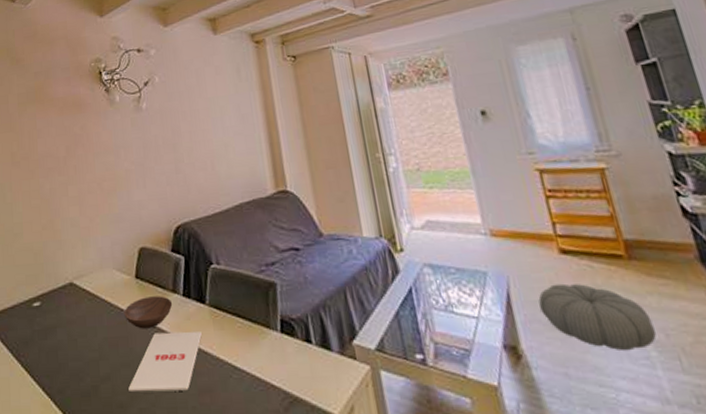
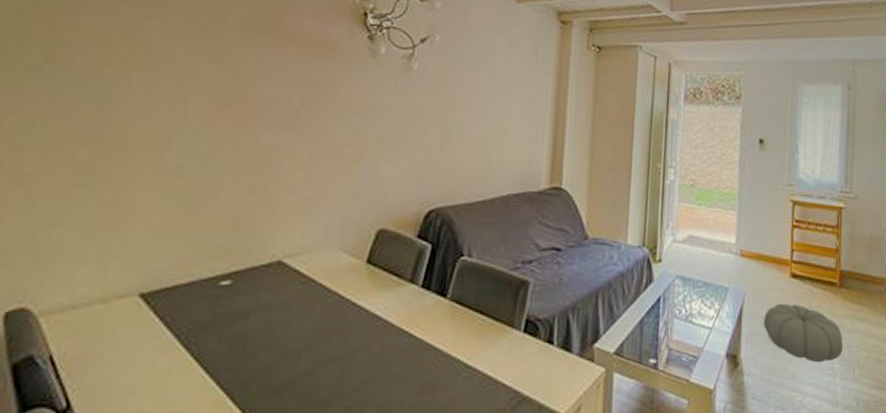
bowl: present [124,296,173,329] -> none [344,285,408,320]
magazine: present [128,331,203,393] -> none [334,325,437,389]

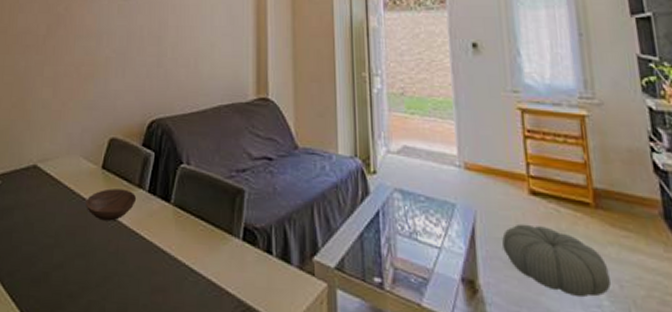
bowl: none [344,285,408,320] -> present [85,188,137,221]

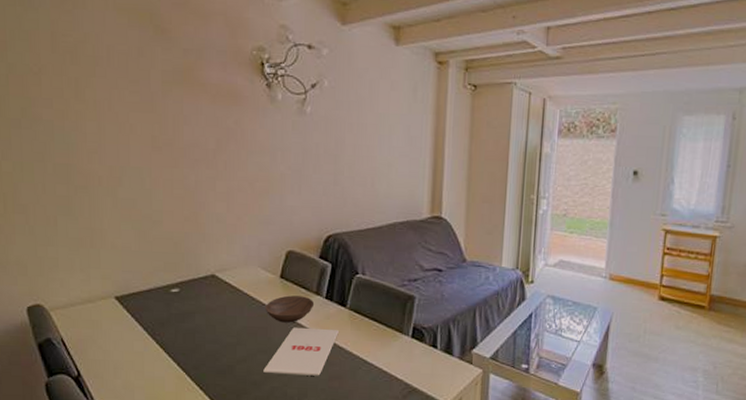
magazine: none [80,226,164,288] -> present [263,327,340,376]
pouf: present [502,224,611,298] -> none [630,322,709,376]

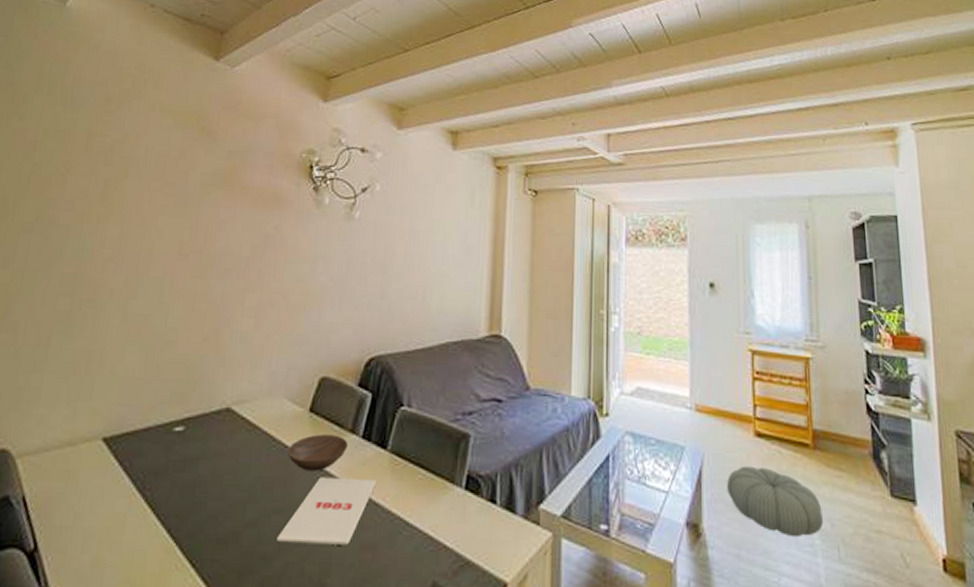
pouf: none [630,322,709,376] -> present [727,465,823,538]

